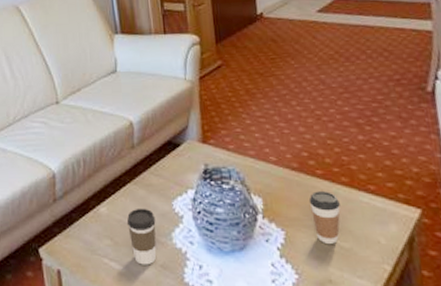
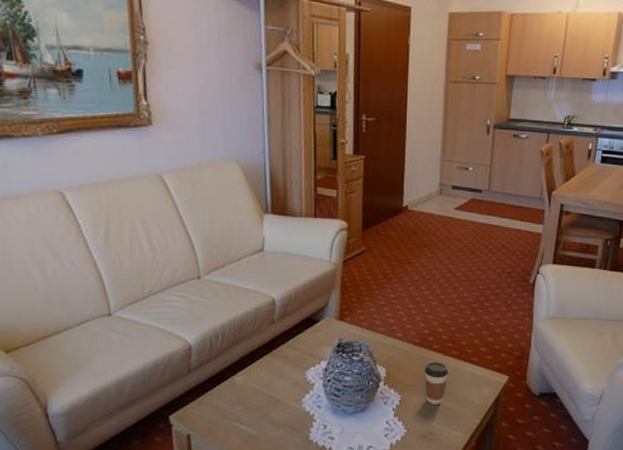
coffee cup: present [126,208,157,265] -> none [260,377,288,427]

